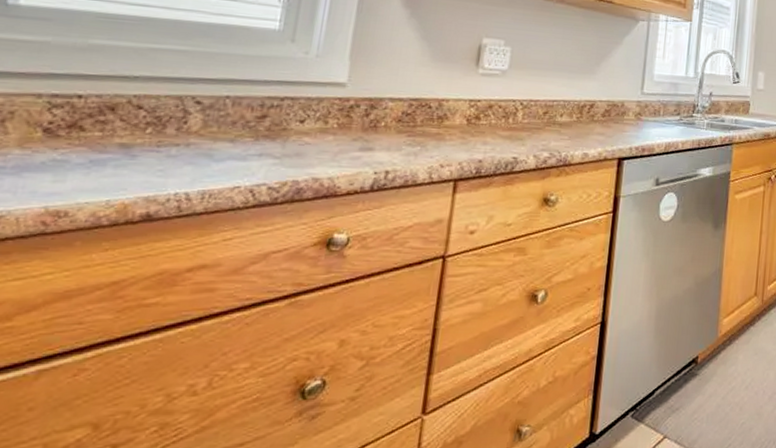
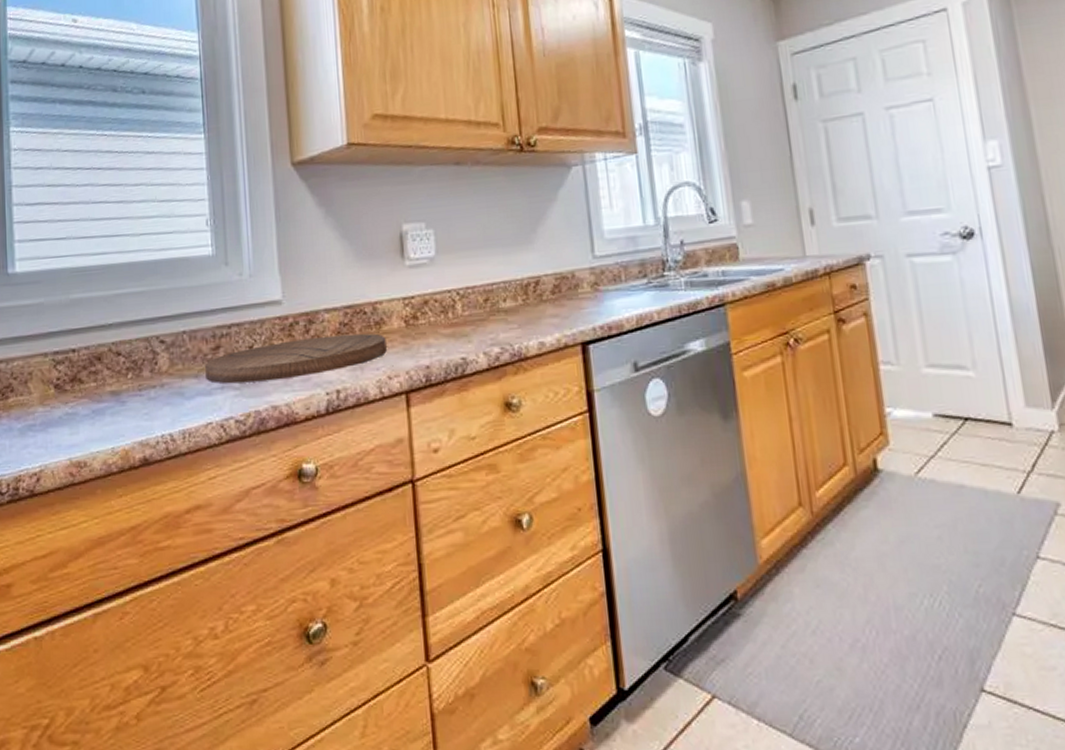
cutting board: none [243,120,446,155] -> present [205,333,387,384]

